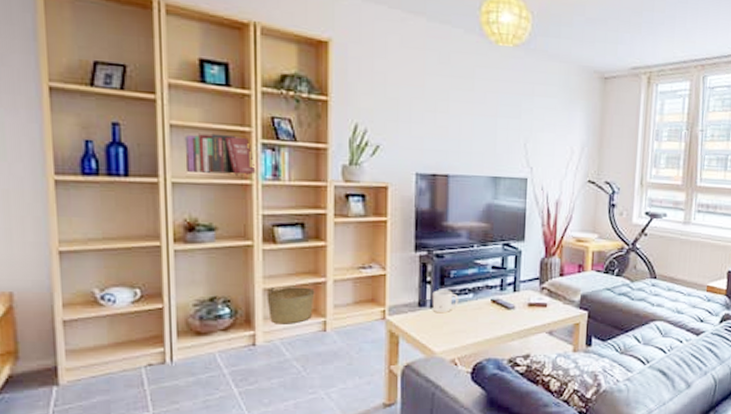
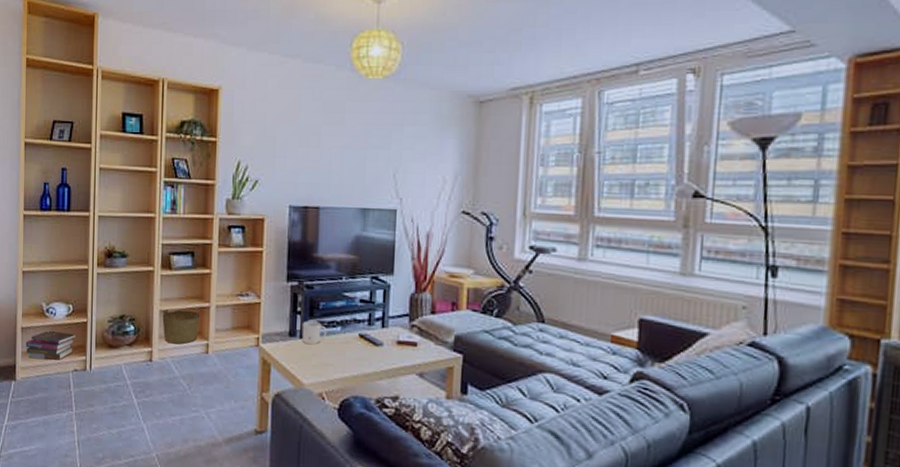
books: none [71,321,147,357] -> present [26,330,76,361]
books: present [184,133,256,175] -> none [109,174,159,209]

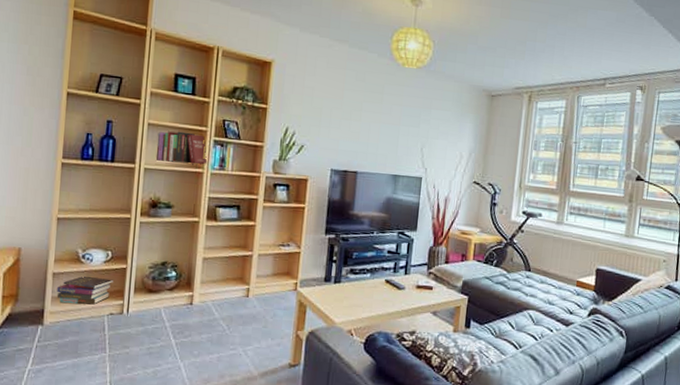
books: none [109,174,159,209] -> present [157,131,208,165]
basket: present [162,309,200,345] -> none [205,257,243,289]
mug: present [301,321,327,345] -> none [335,268,358,289]

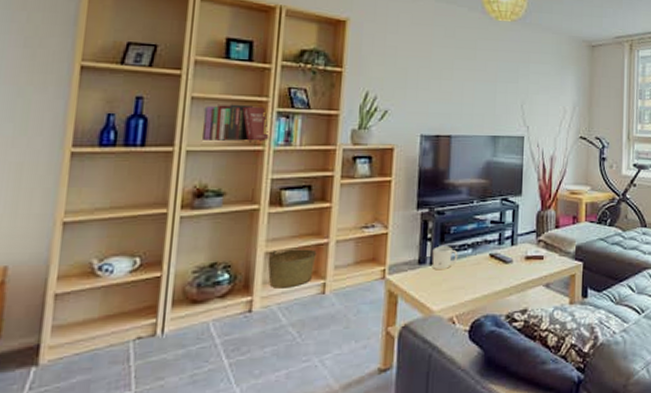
books: present [57,276,113,305] -> none [60,292,142,333]
basket: none [205,257,243,289] -> present [267,249,317,289]
mug: none [335,268,358,289] -> present [432,246,458,271]

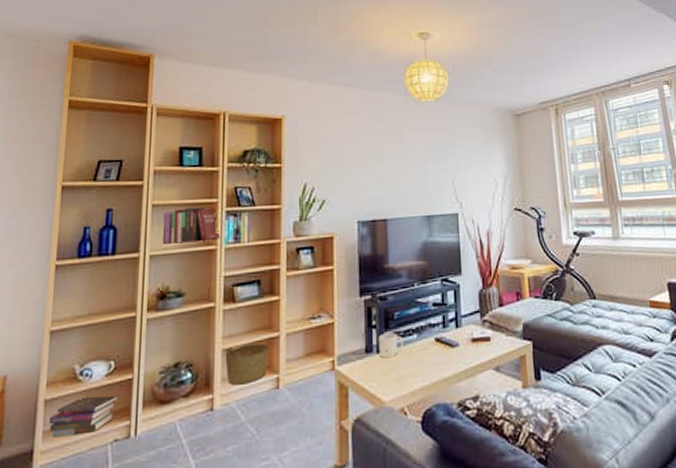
books: none [60,292,142,333] -> present [49,395,117,438]

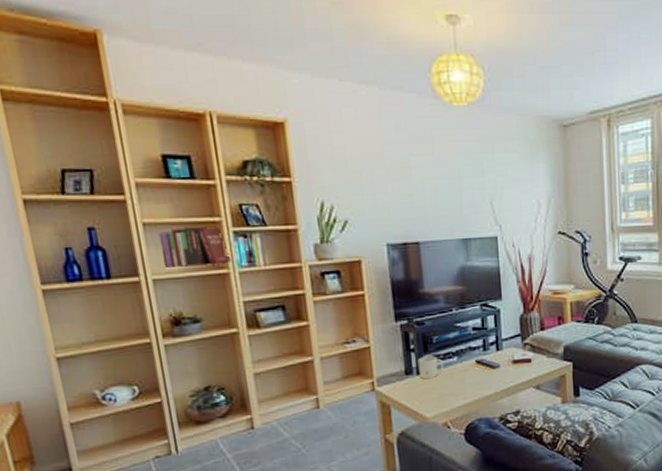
books: present [49,395,117,438] -> none [80,418,150,456]
basket: present [225,343,269,385] -> none [257,367,304,406]

